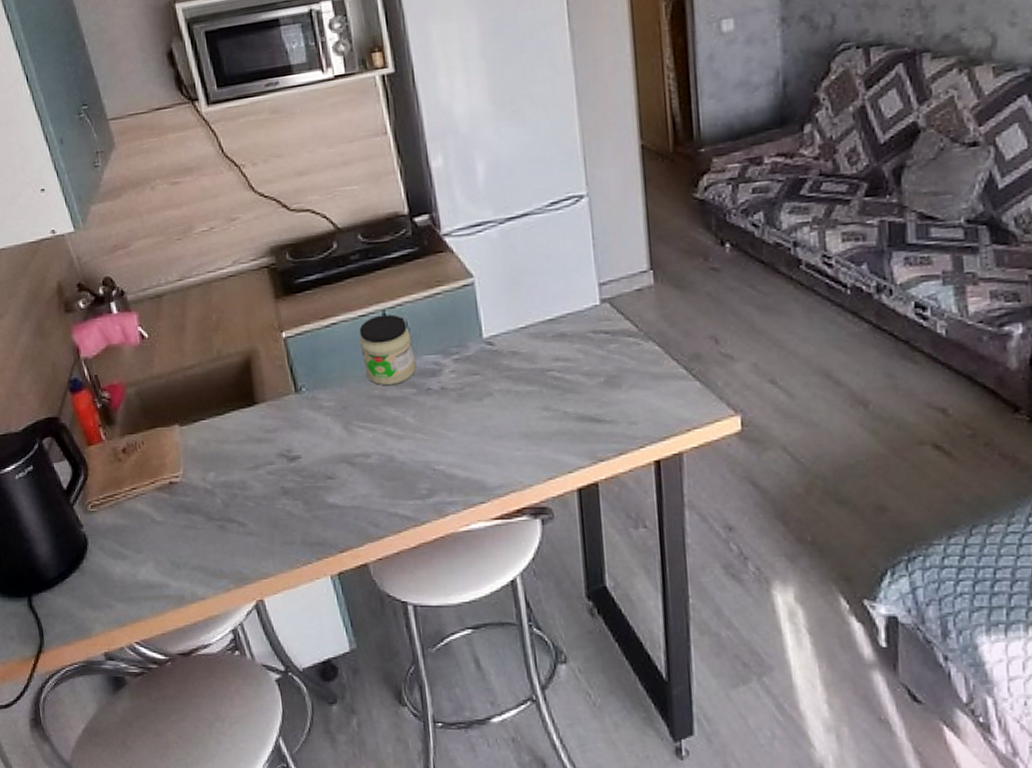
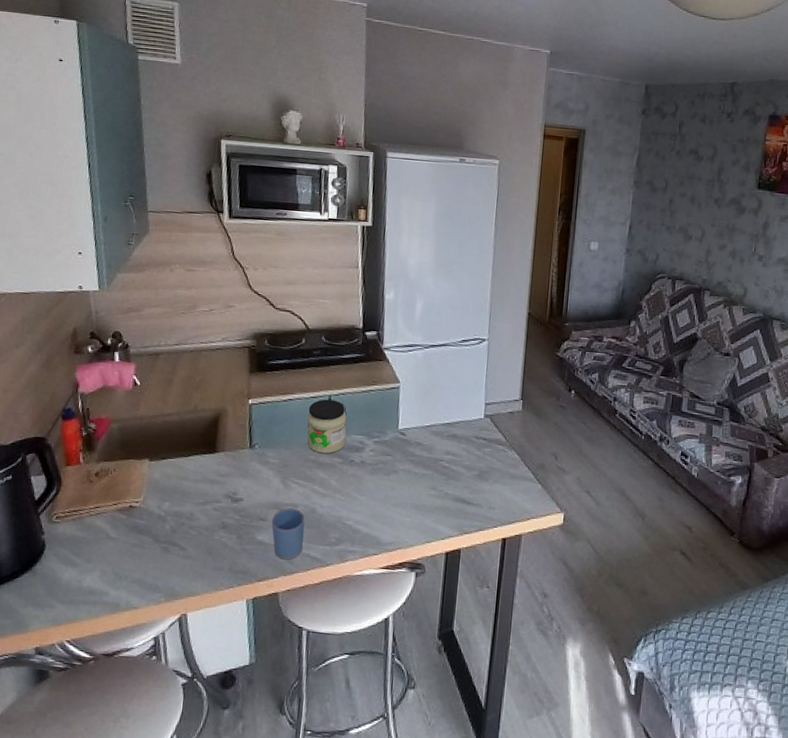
mug: none [341,458,388,523] -> present [271,508,305,560]

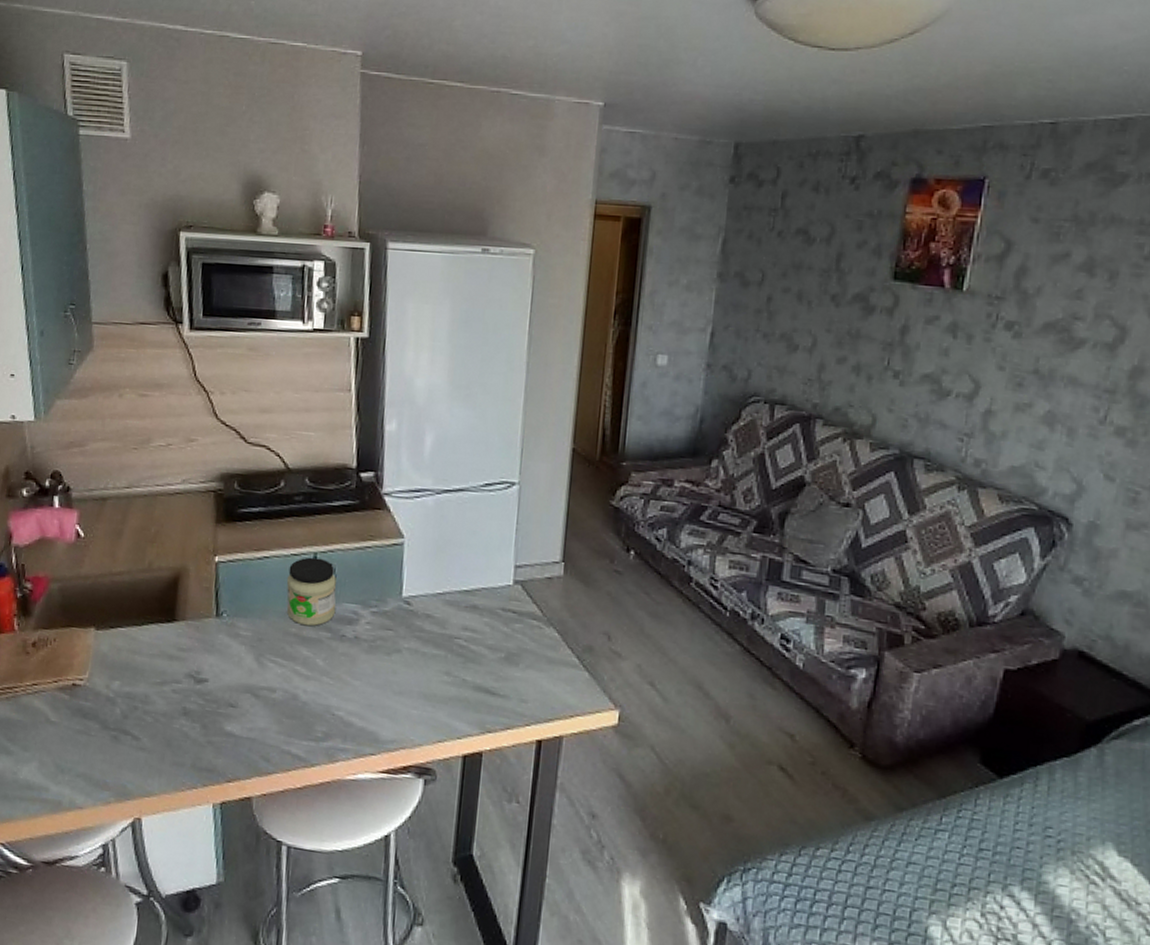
mug: present [271,508,305,560] -> none [243,692,285,757]

